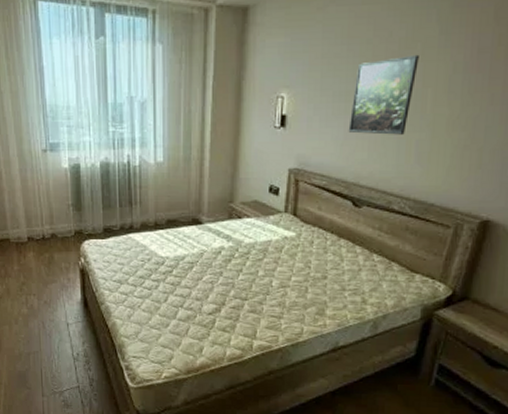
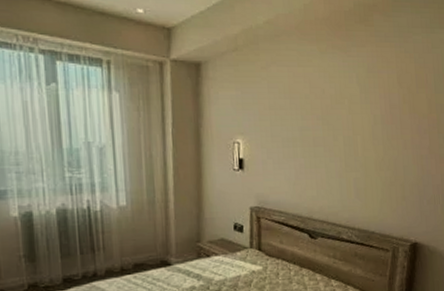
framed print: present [348,54,419,135] -> none [298,108,348,175]

